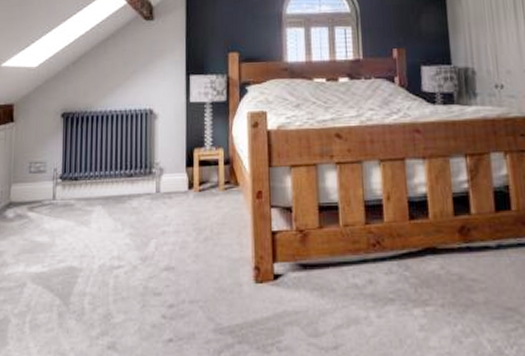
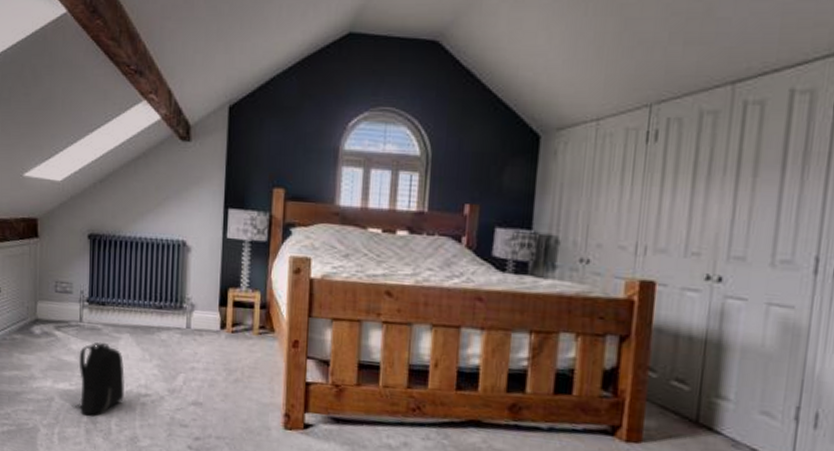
backpack: none [44,217,98,297] -> present [72,342,125,416]

